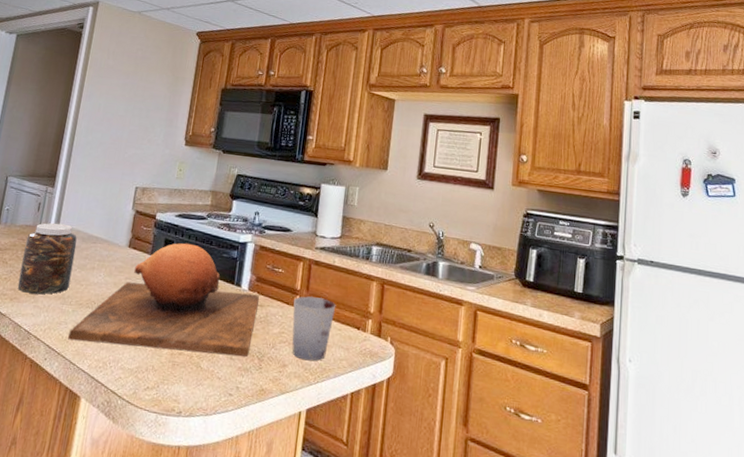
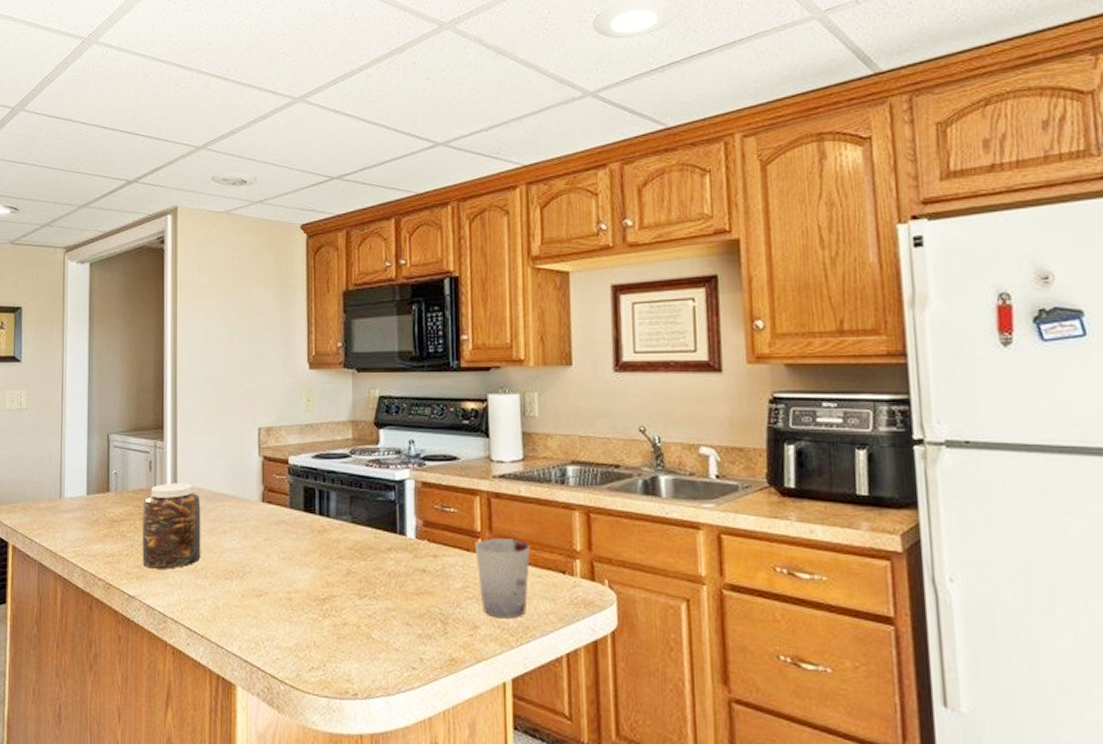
chopping board: present [67,243,259,357] -> none [209,489,431,621]

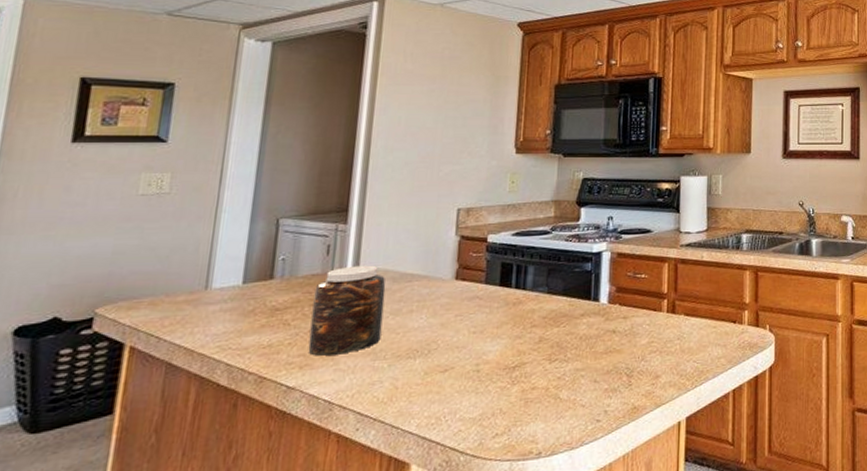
cup: present [475,538,531,619] -> none [661,297,709,367]

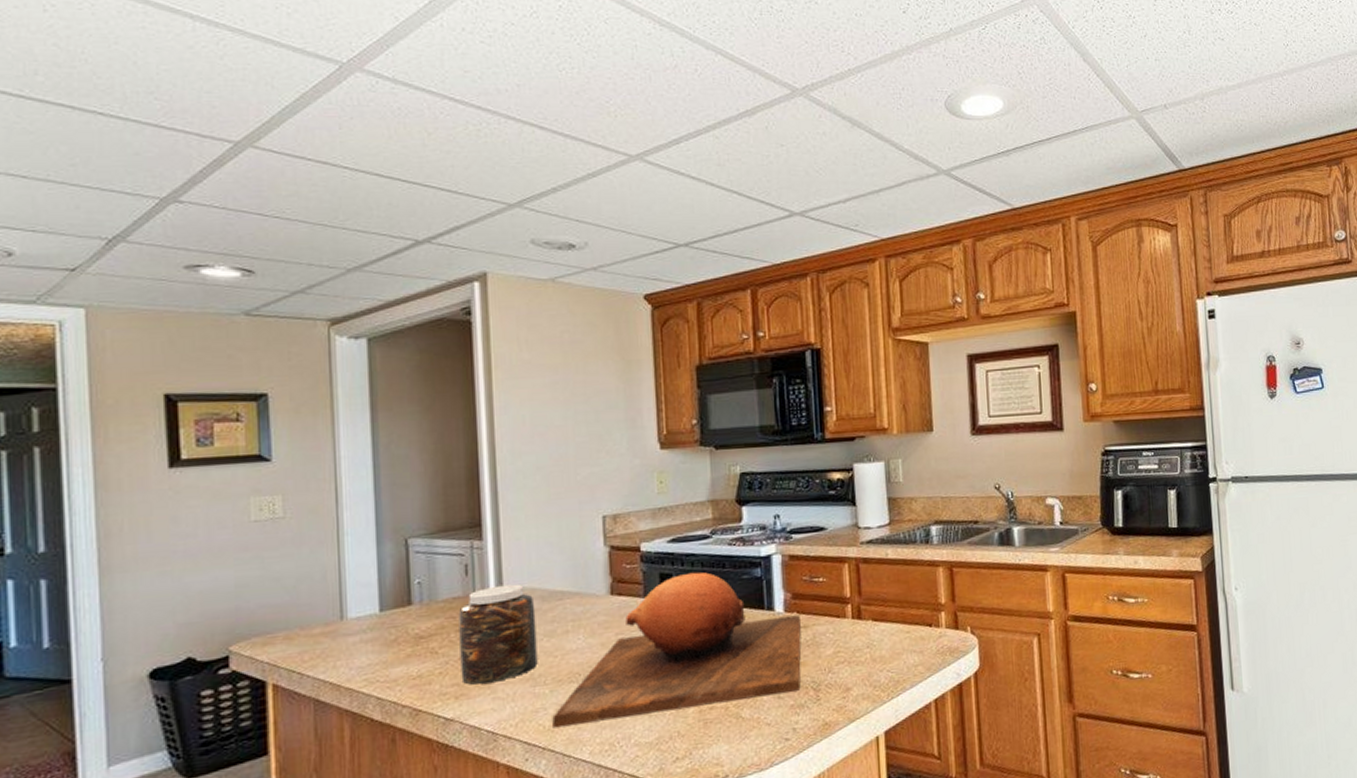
chopping board: none [384,263,621,401] -> present [551,572,802,728]

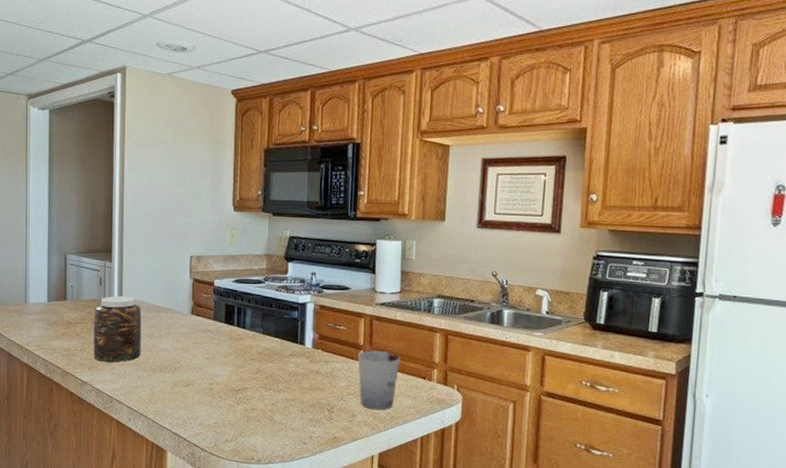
chopping board: present [551,572,802,728] -> none [146,307,323,409]
cup: none [845,600,899,678] -> present [358,350,401,410]

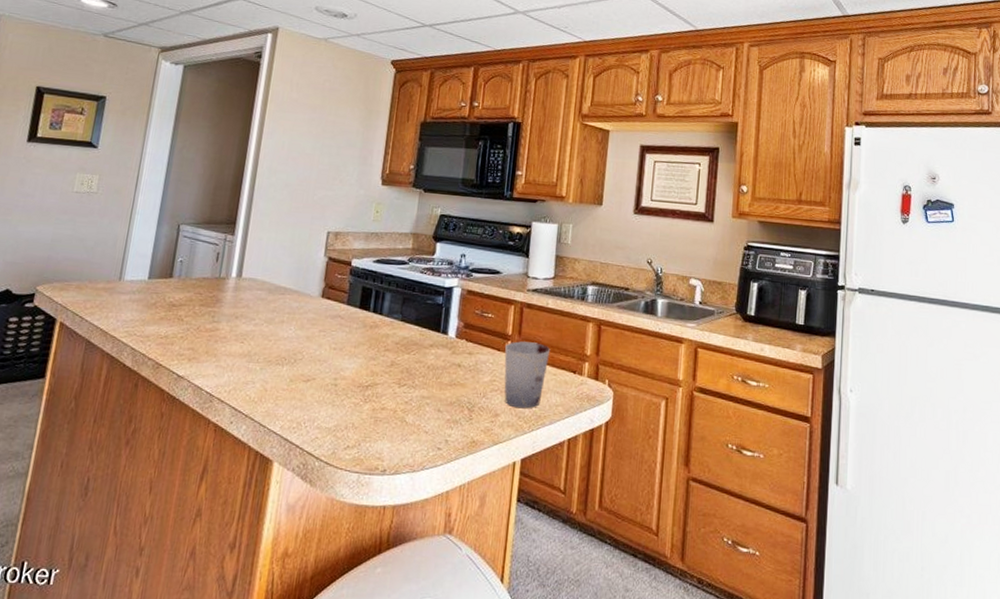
jar: present [93,295,142,363] -> none [196,274,263,353]

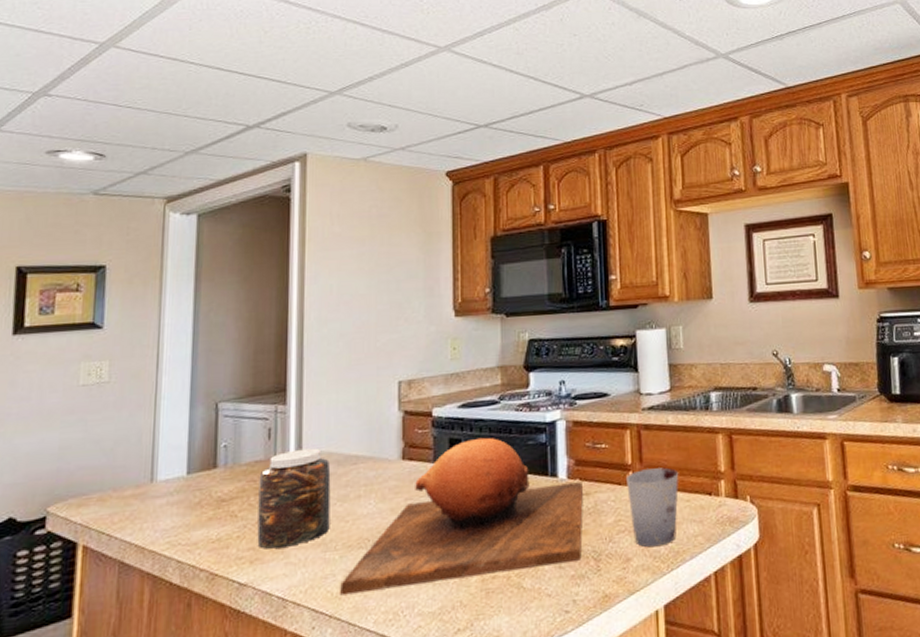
jar: none [196,274,263,353] -> present [257,448,331,549]
chopping board: none [255,290,468,408] -> present [339,437,583,596]

